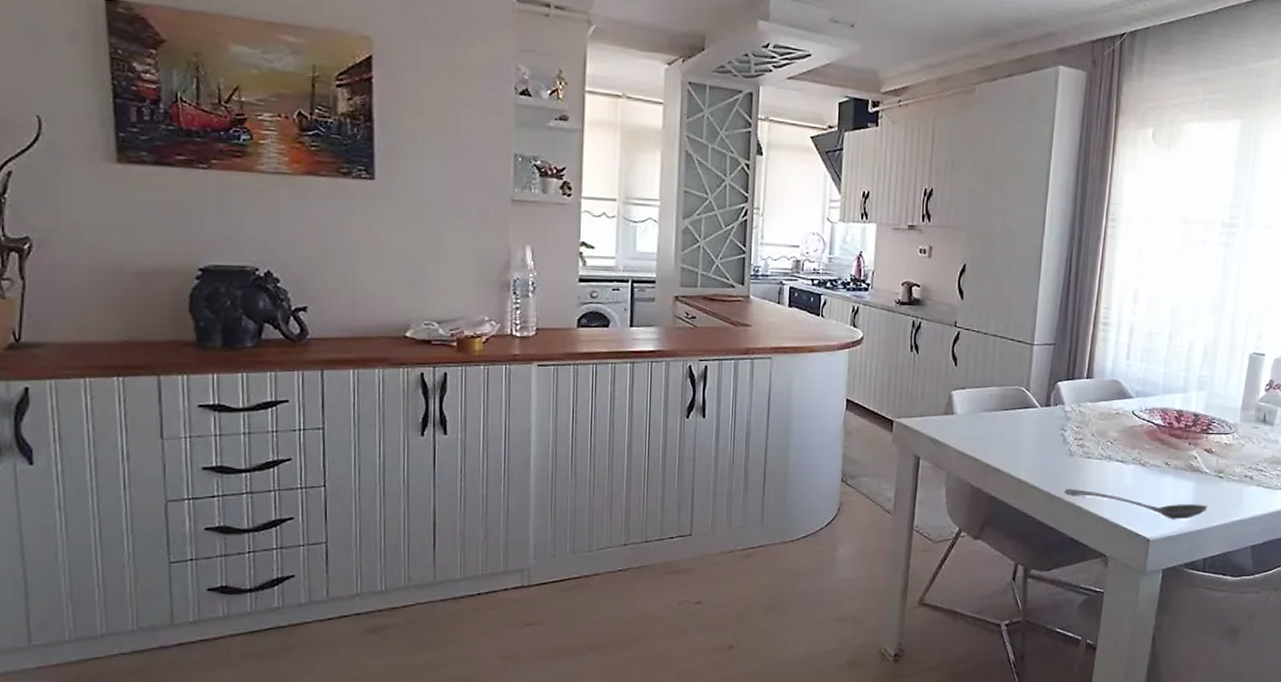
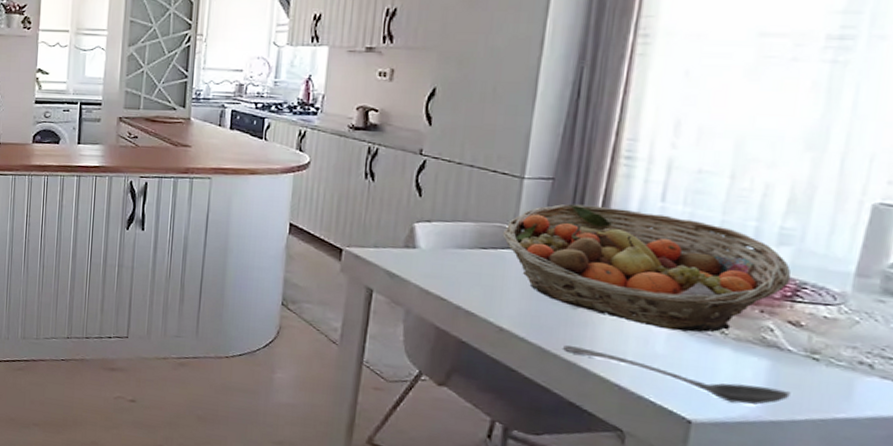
fruit basket: none [1019,365,1206,466] -> present [502,204,792,333]

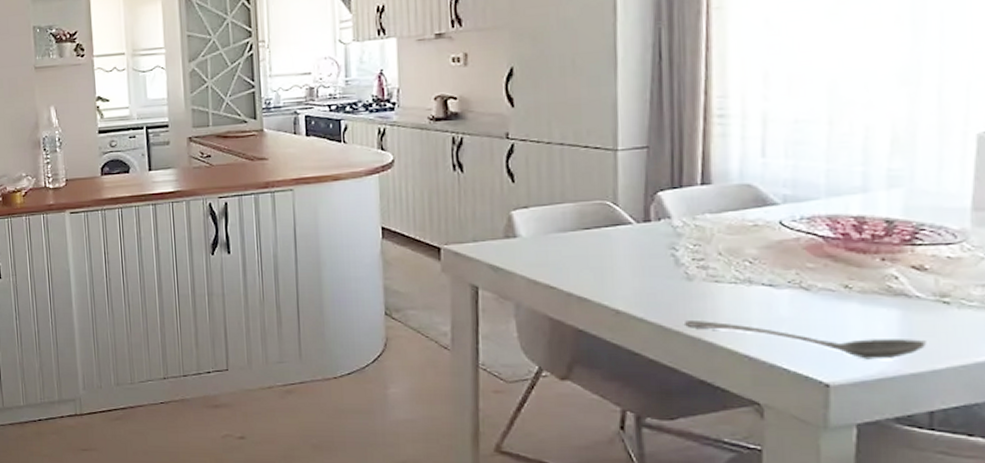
fruit basket: present [502,204,792,333] -> none [604,169,907,291]

